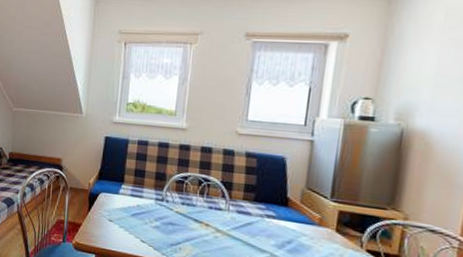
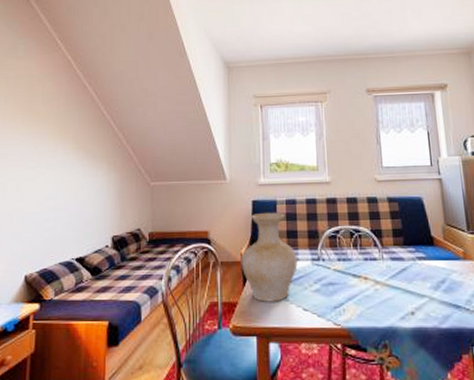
vase: none [88,149,142,230] -> present [241,212,298,302]

